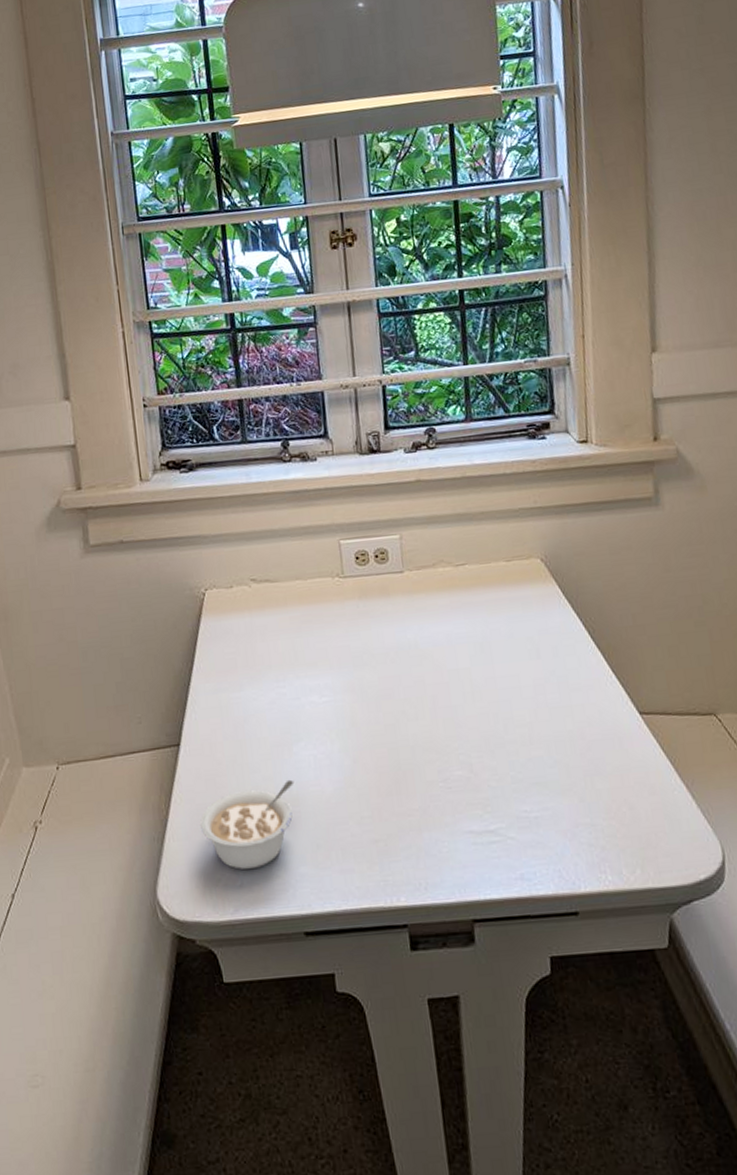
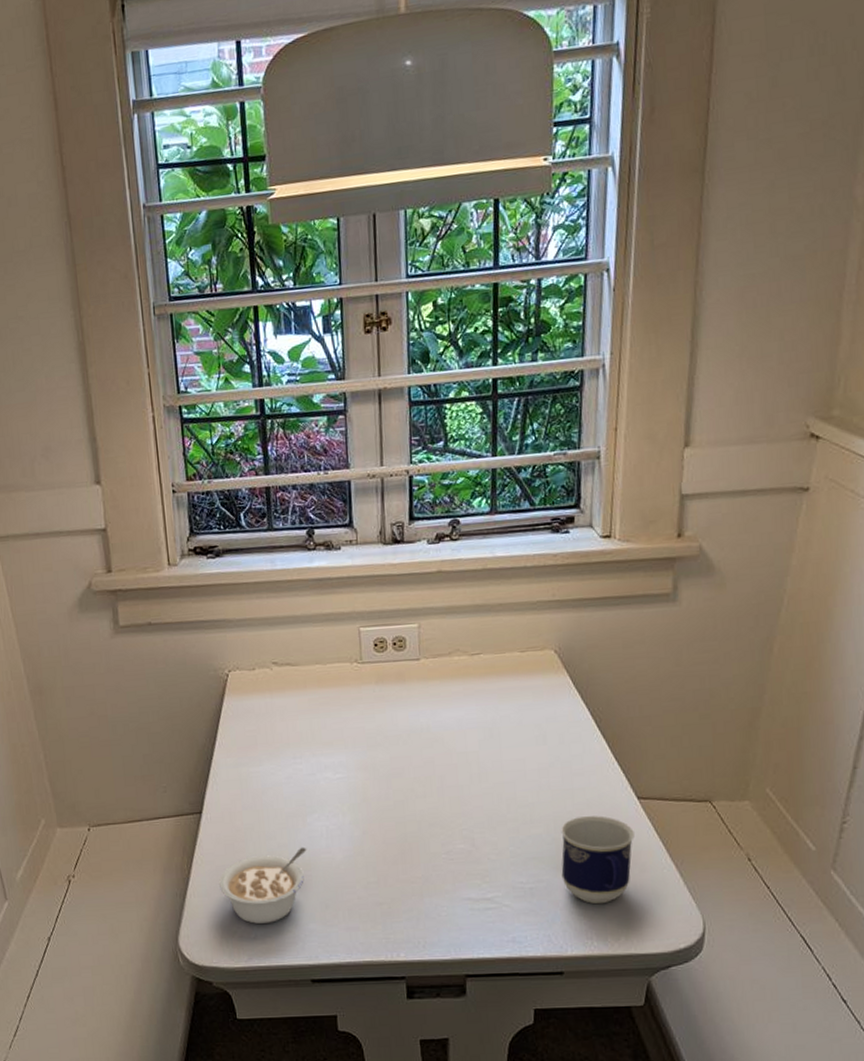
cup: none [562,734,640,833] -> present [561,815,634,905]

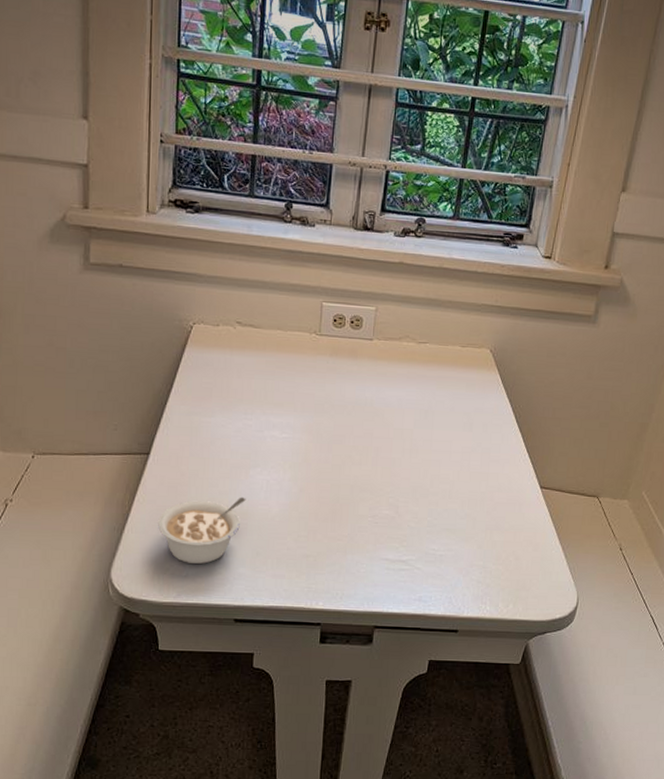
cup: present [561,815,634,905] -> none [468,498,533,575]

